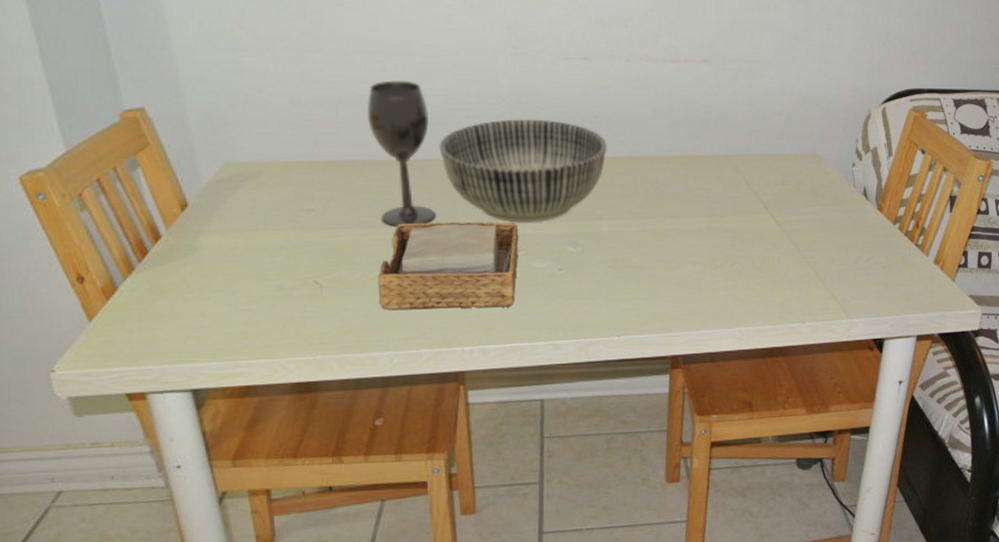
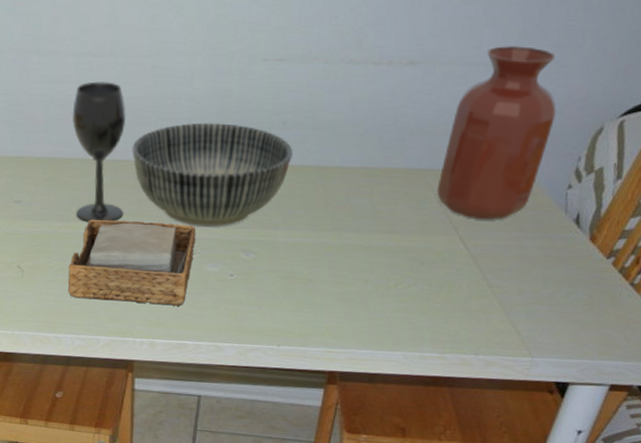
vase: none [744,45,832,198] -> present [436,45,557,220]

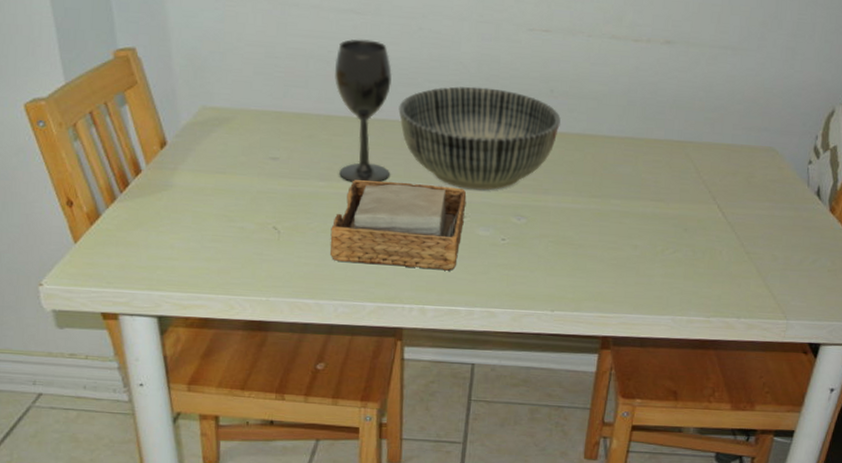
vase: present [436,45,557,220] -> none [695,32,795,191]

